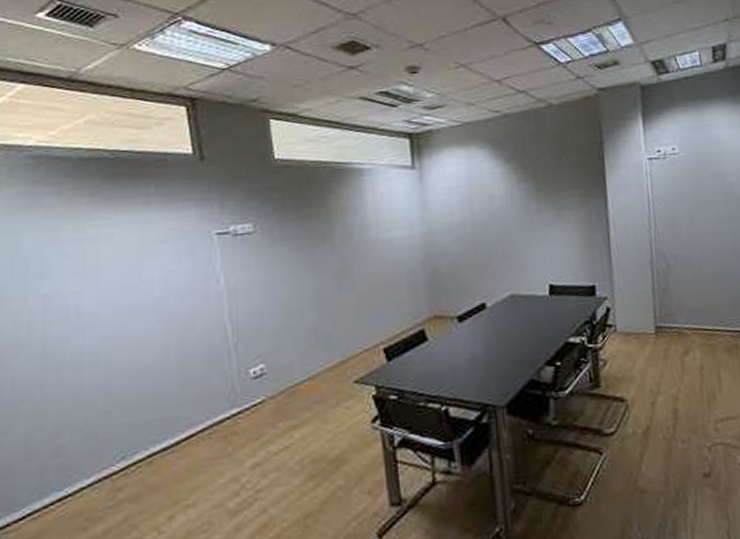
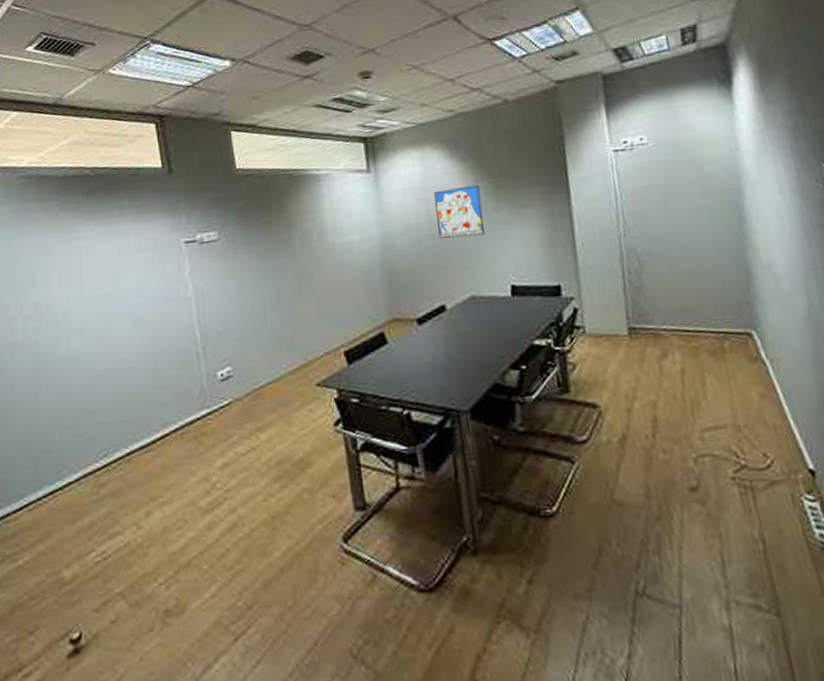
wall art: none [478,185,526,237] -> present [434,184,485,238]

